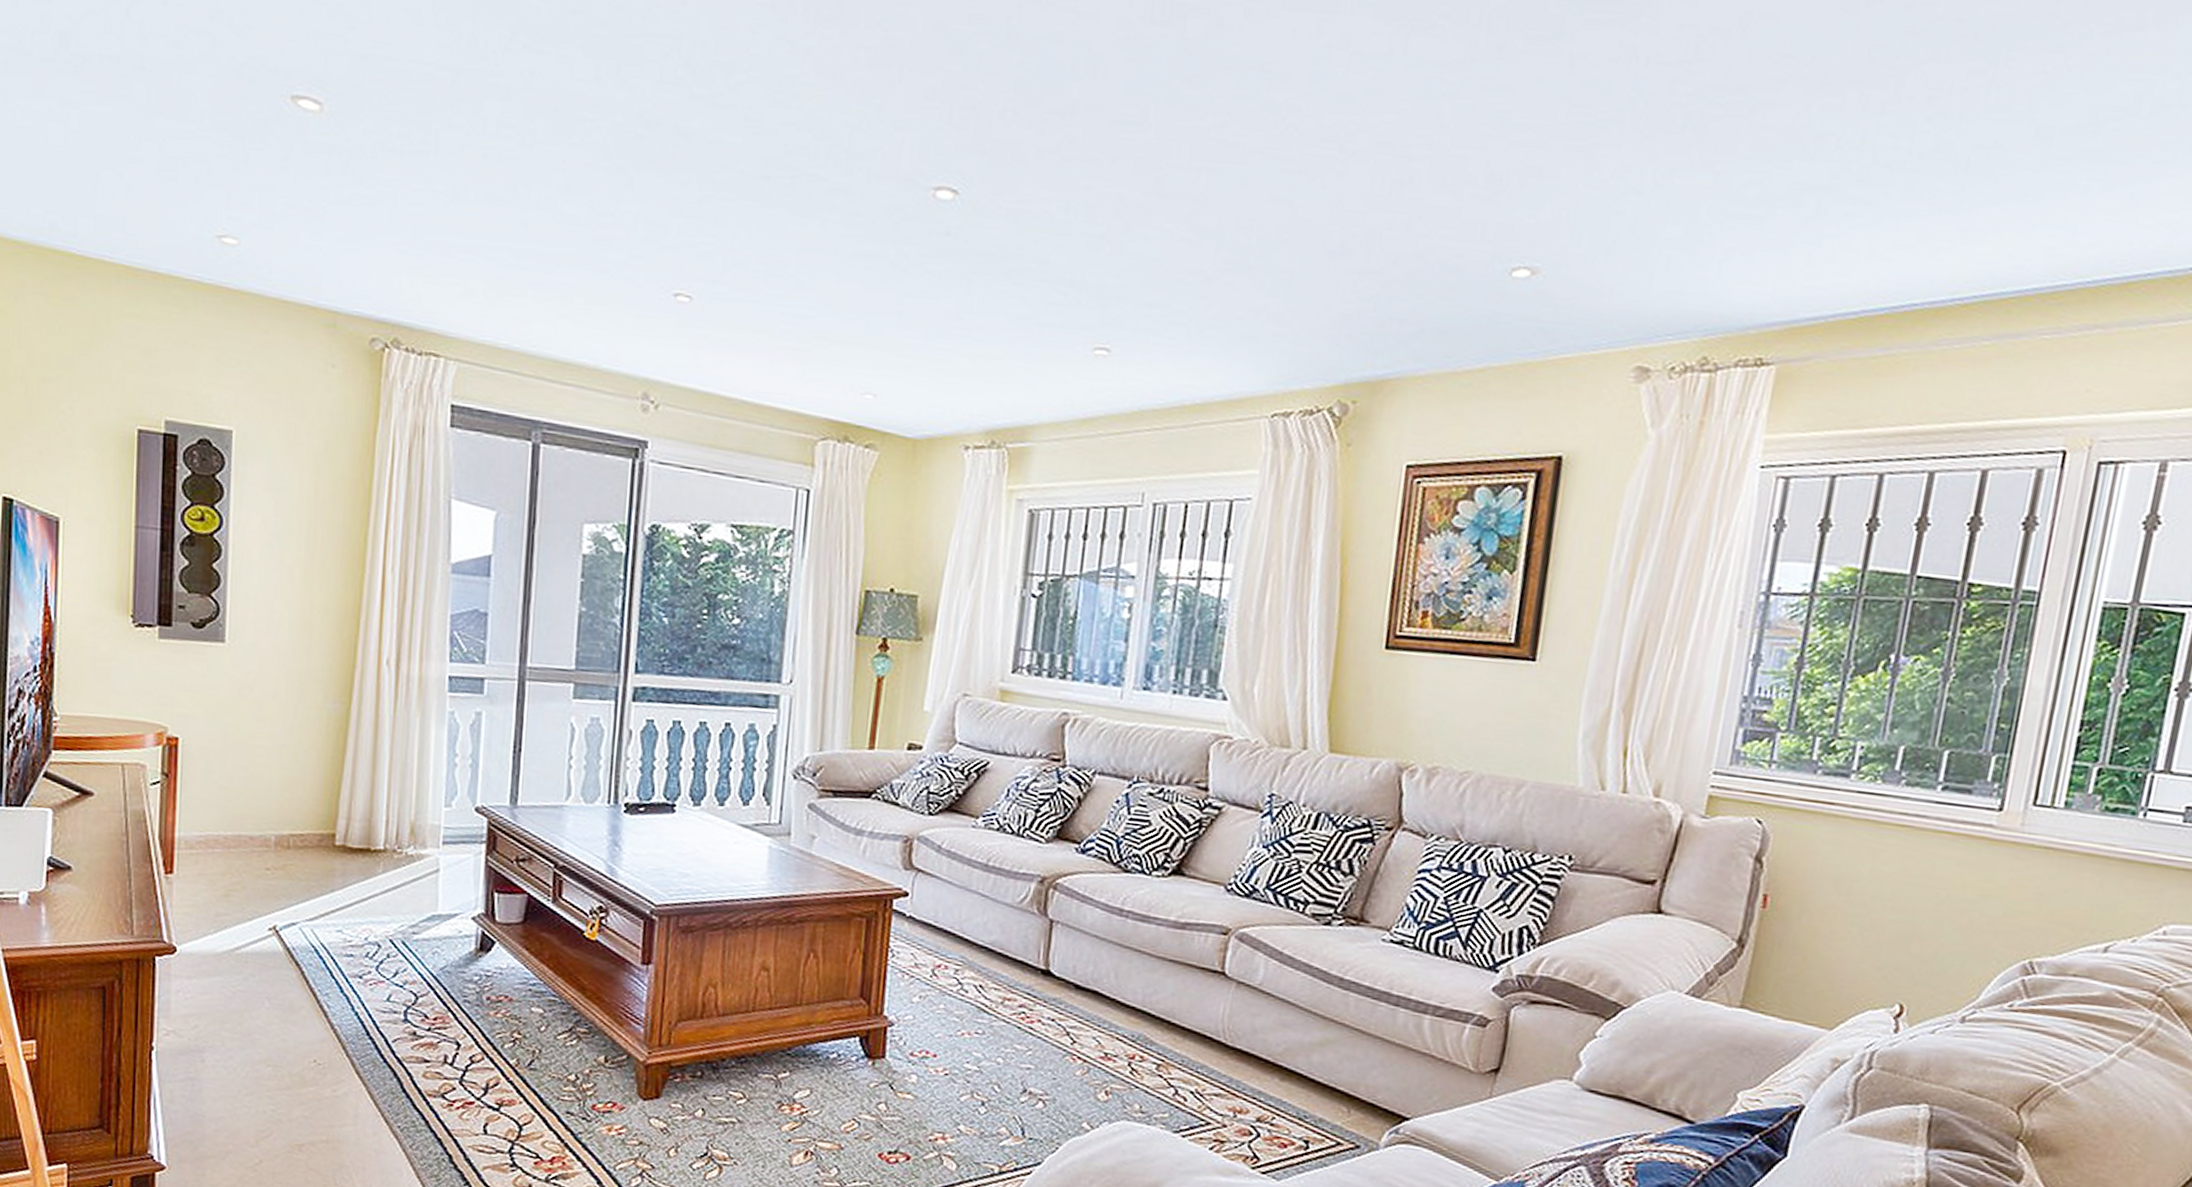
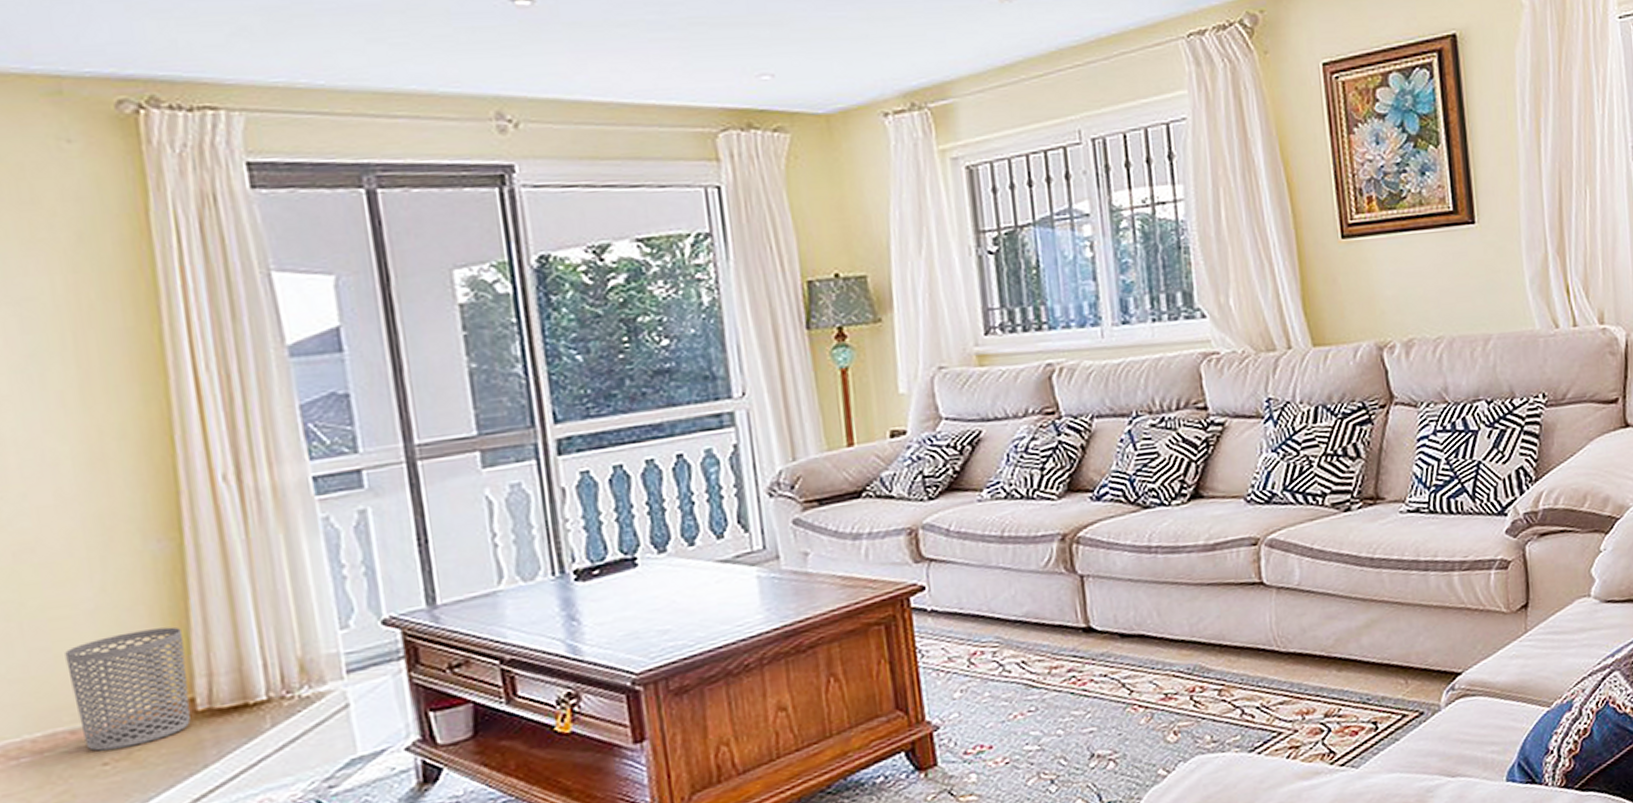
waste bin: none [257,769,336,861] -> present [65,626,191,751]

